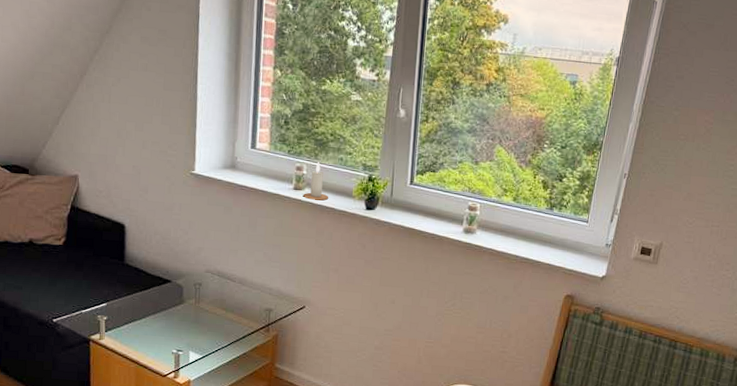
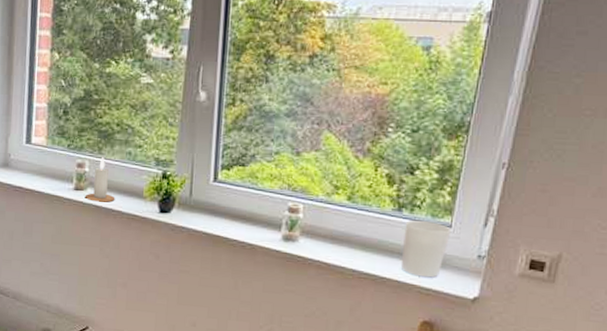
candle holder: none [551,216,588,261] -> present [400,220,452,278]

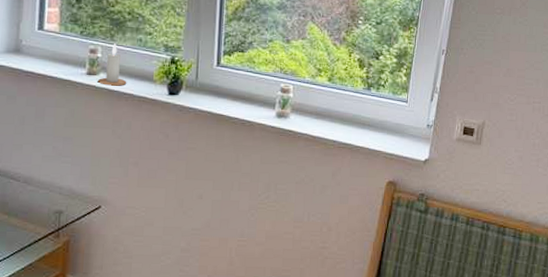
candle holder: present [400,220,452,278] -> none [370,97,408,145]

